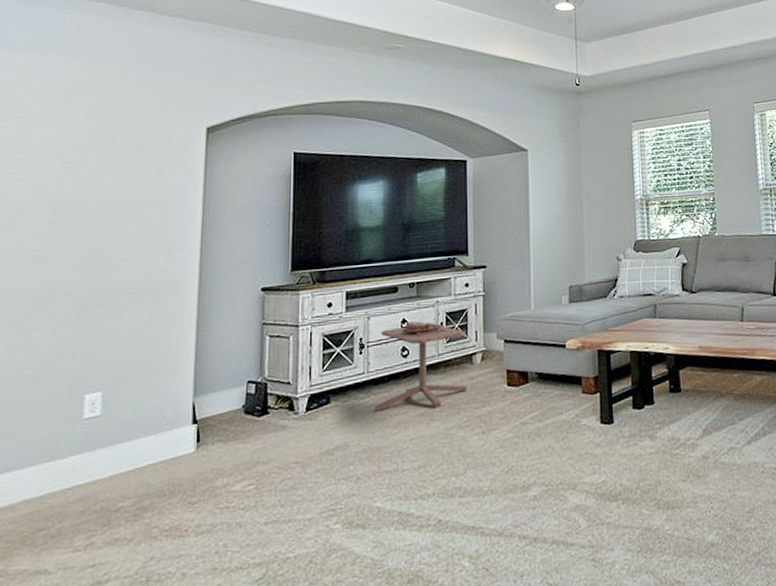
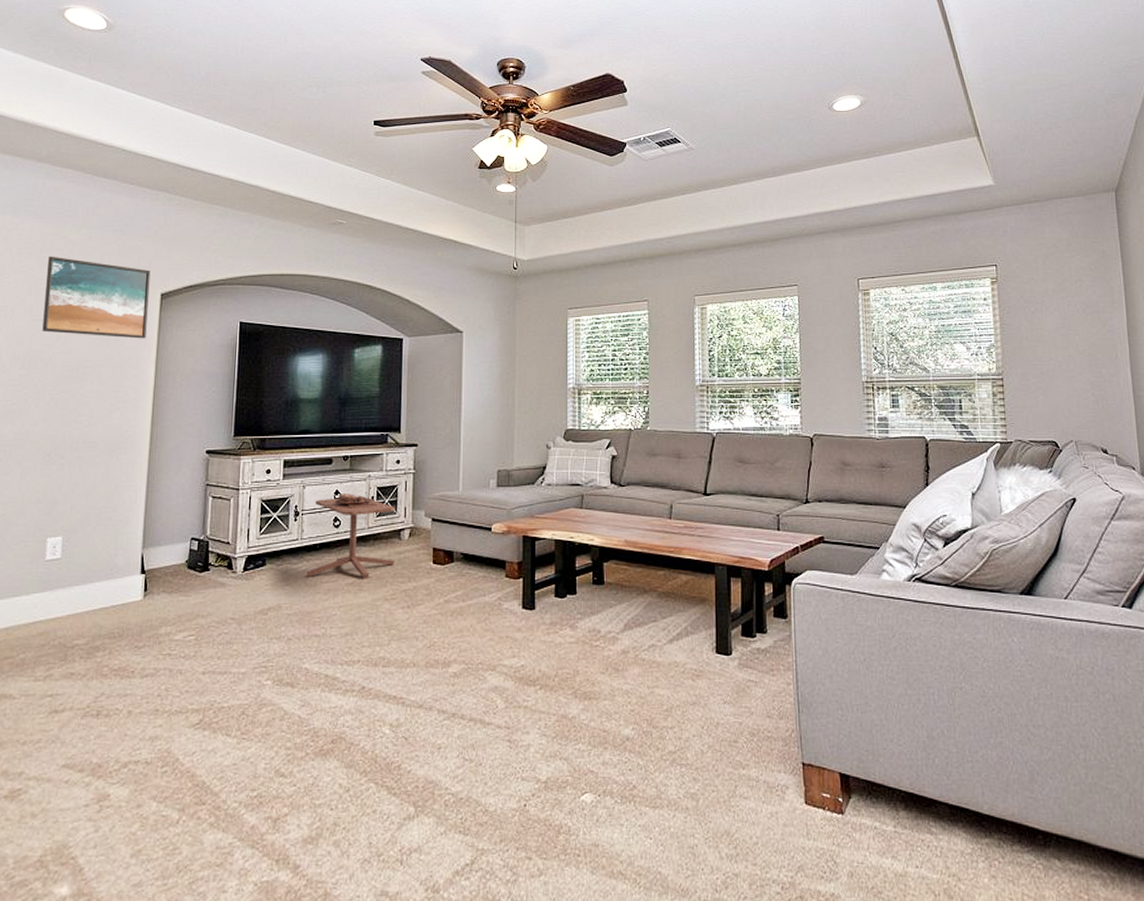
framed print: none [74,94,195,176] -> present [42,256,151,339]

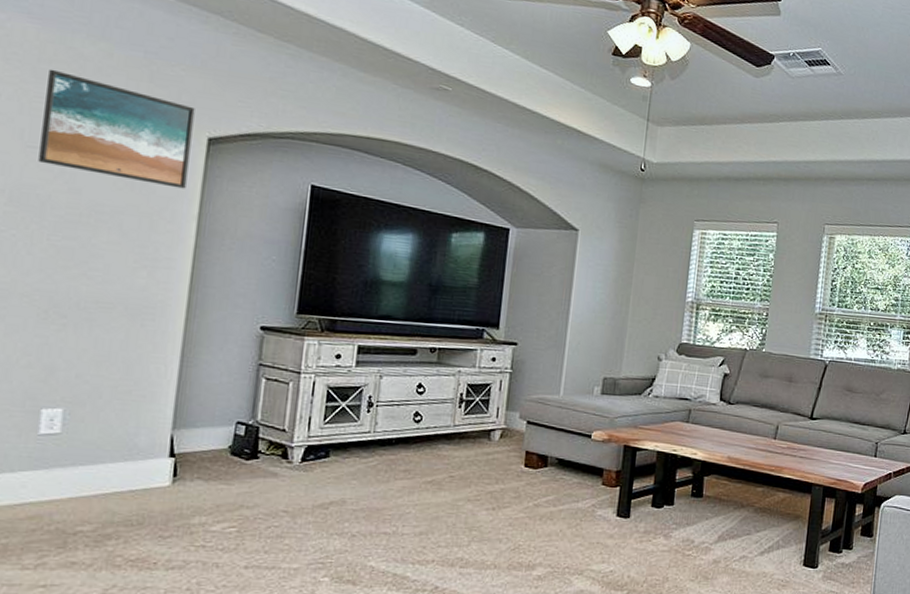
side table: present [306,494,396,579] -> none [377,387,487,479]

